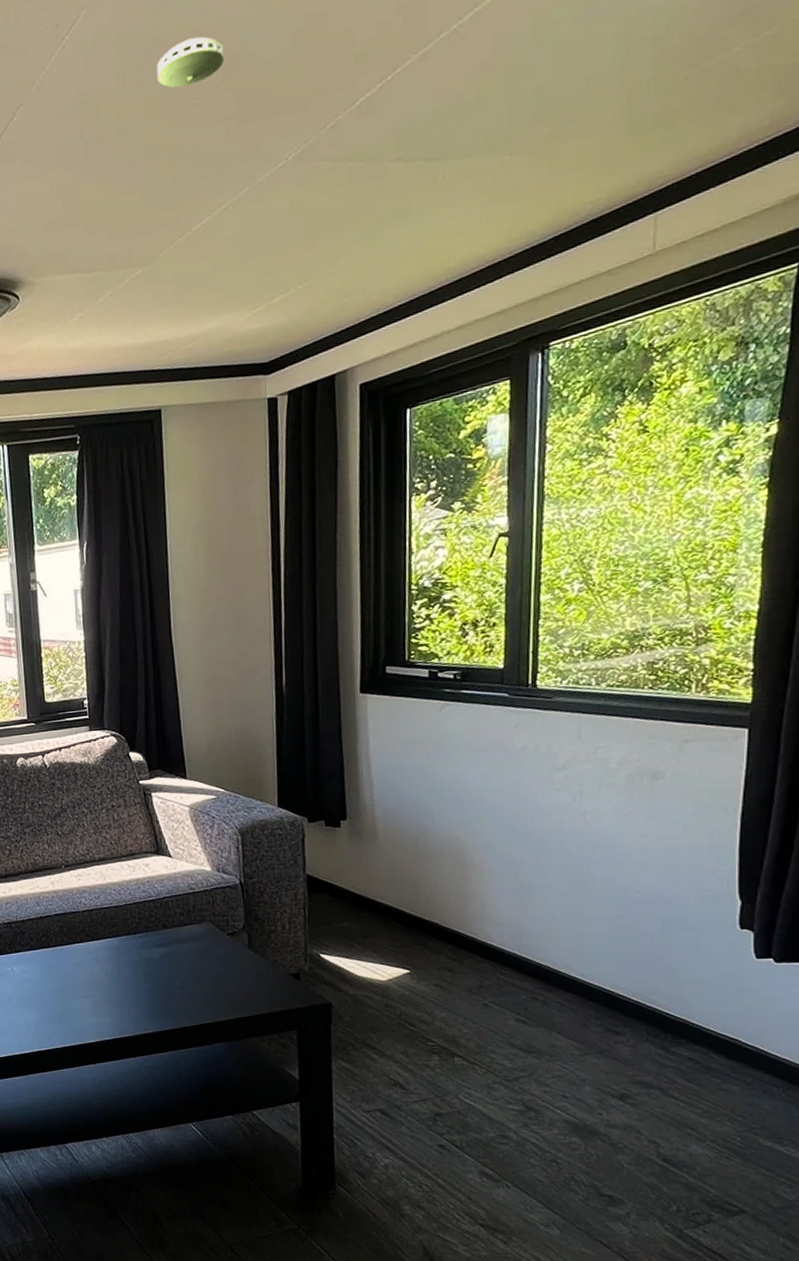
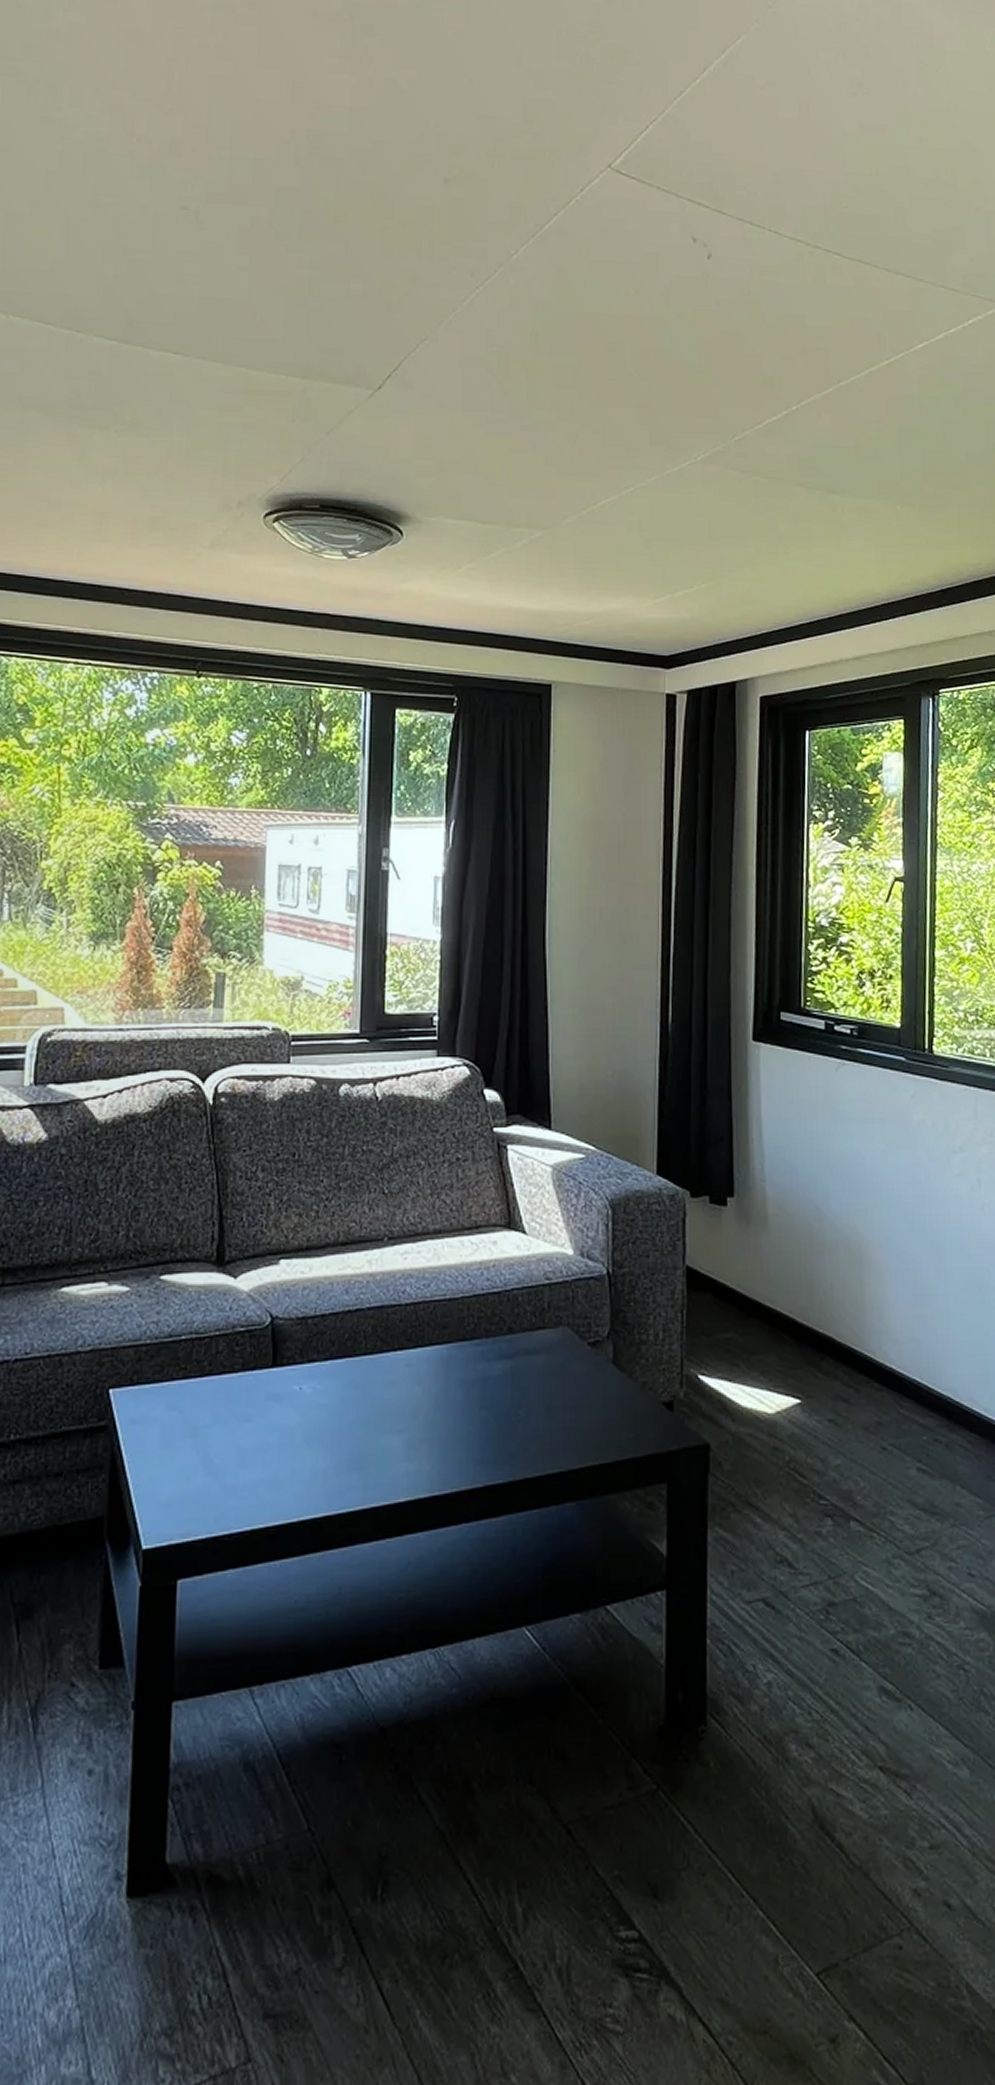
smoke detector: present [156,36,225,88] -> none [570,322,640,366]

